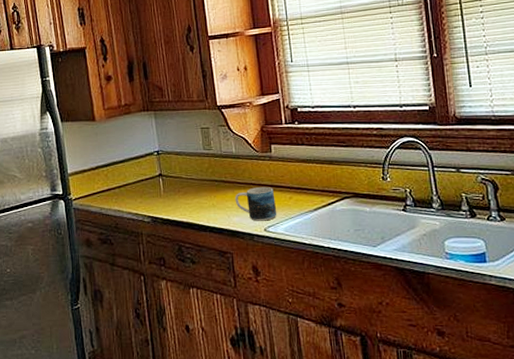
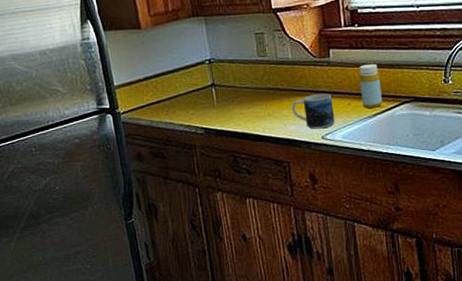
bottle: none [300,159,323,202] -> present [359,63,383,108]

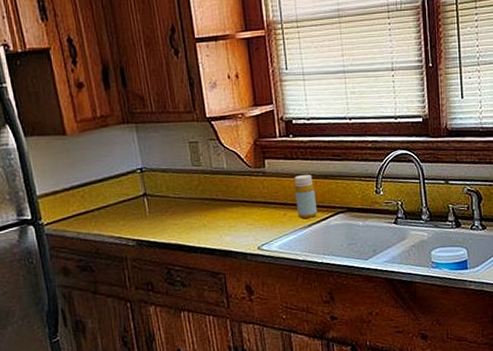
mug: present [291,93,335,129] -> none [227,203,271,240]

